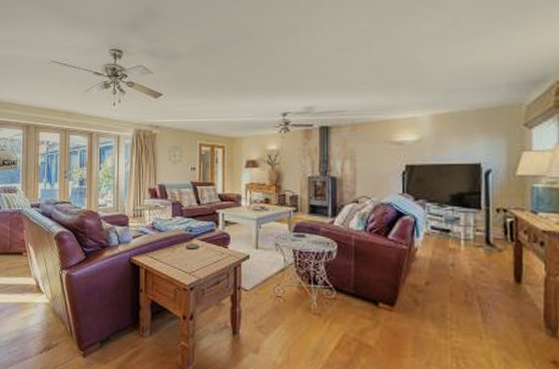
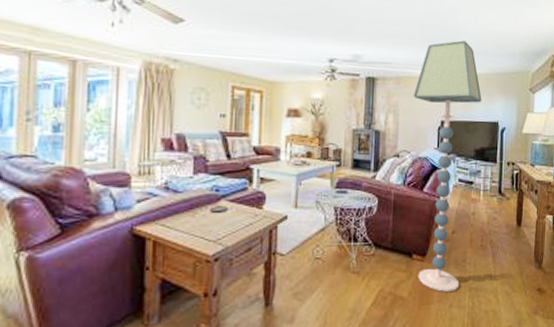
floor lamp: none [372,79,457,348] -> present [414,40,482,292]

